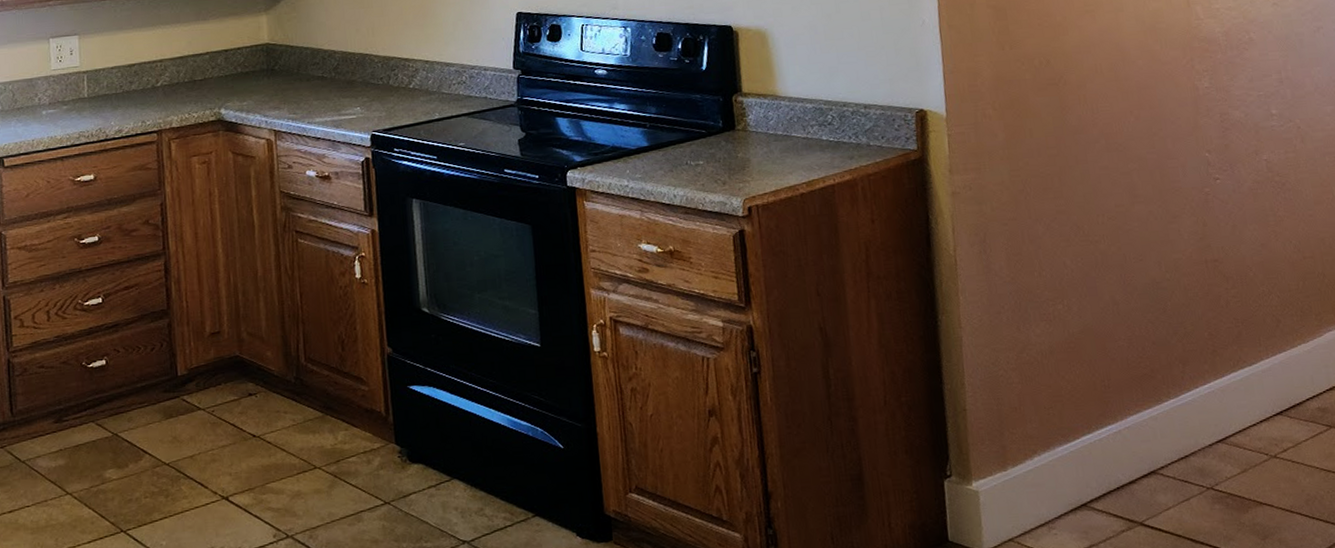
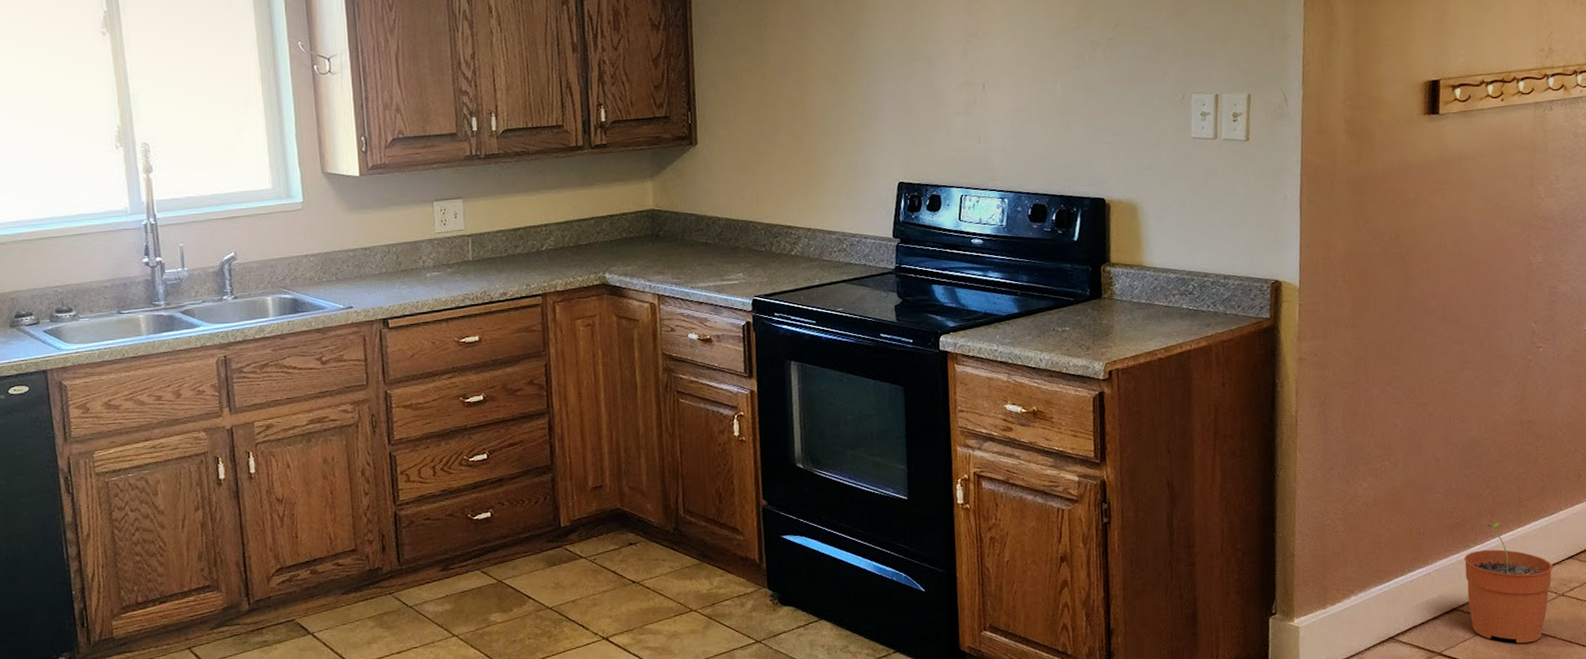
plant pot: none [1158,373,1260,513] -> present [1464,522,1553,644]

